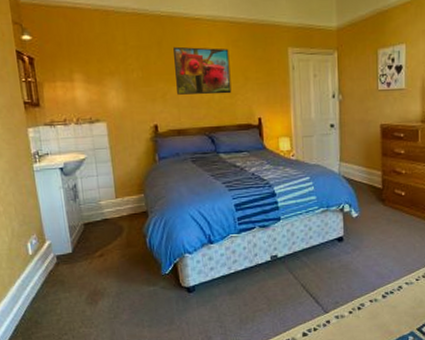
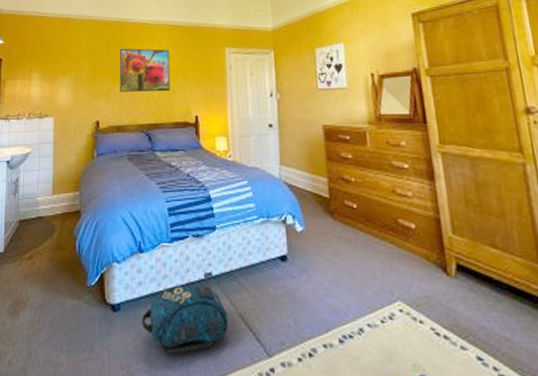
backpack: none [215,265,293,319] -> present [142,285,229,354]

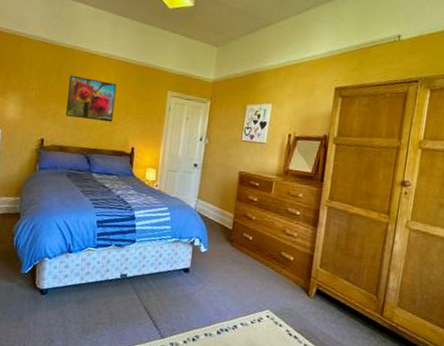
backpack: present [142,285,229,354] -> none [64,281,135,329]

